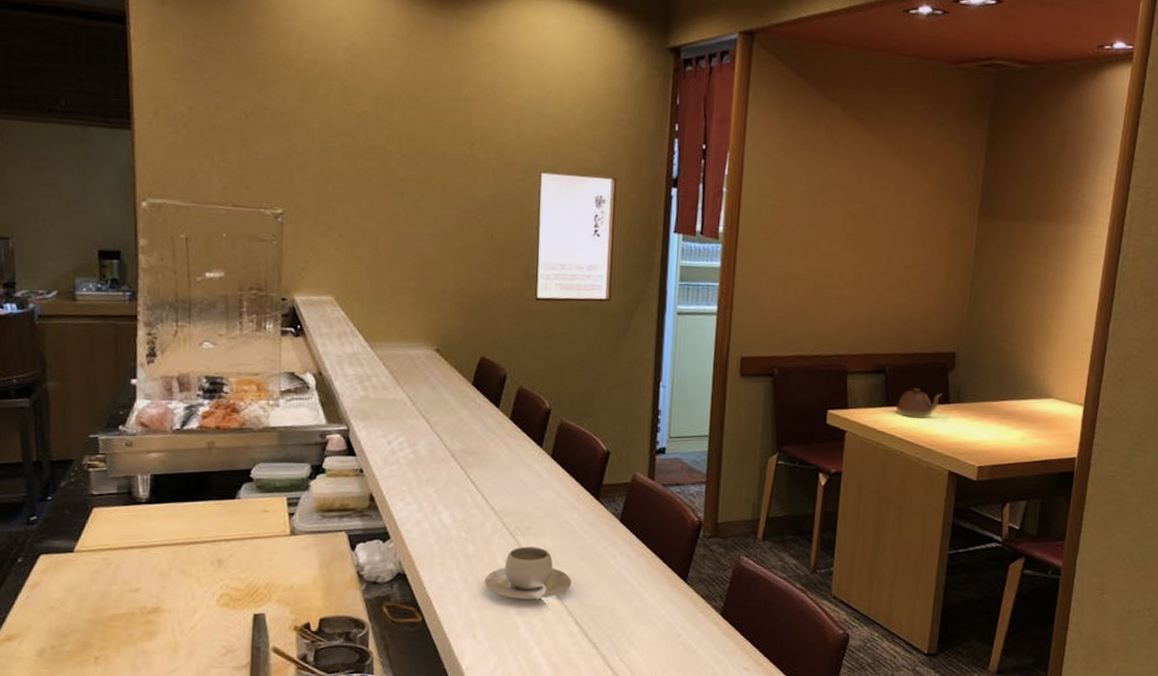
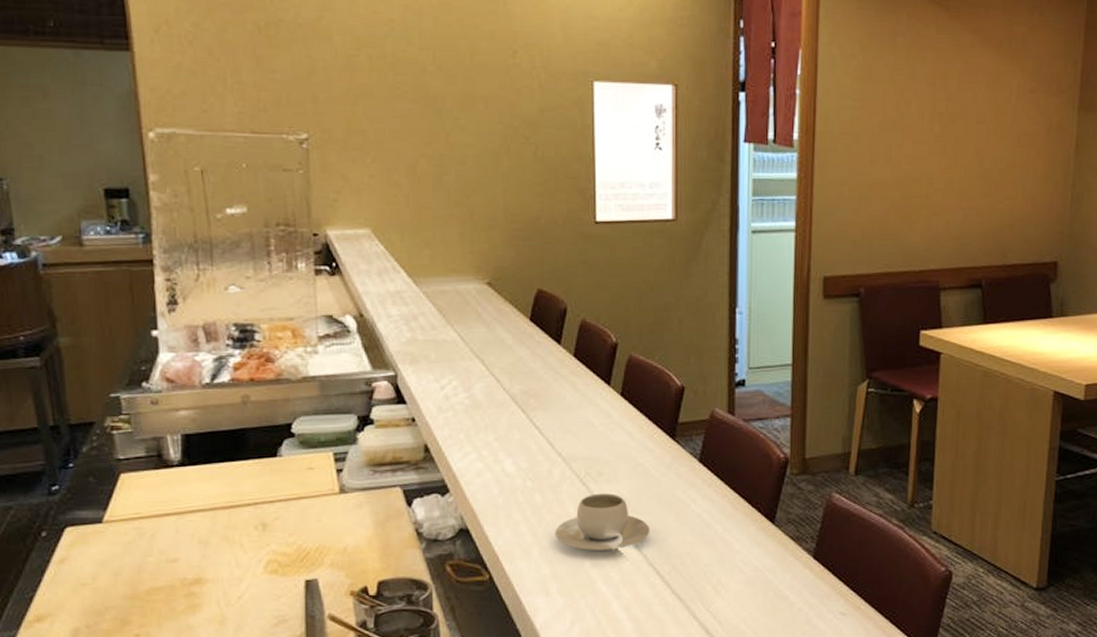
teapot: present [896,388,943,419] -> none [994,303,1045,336]

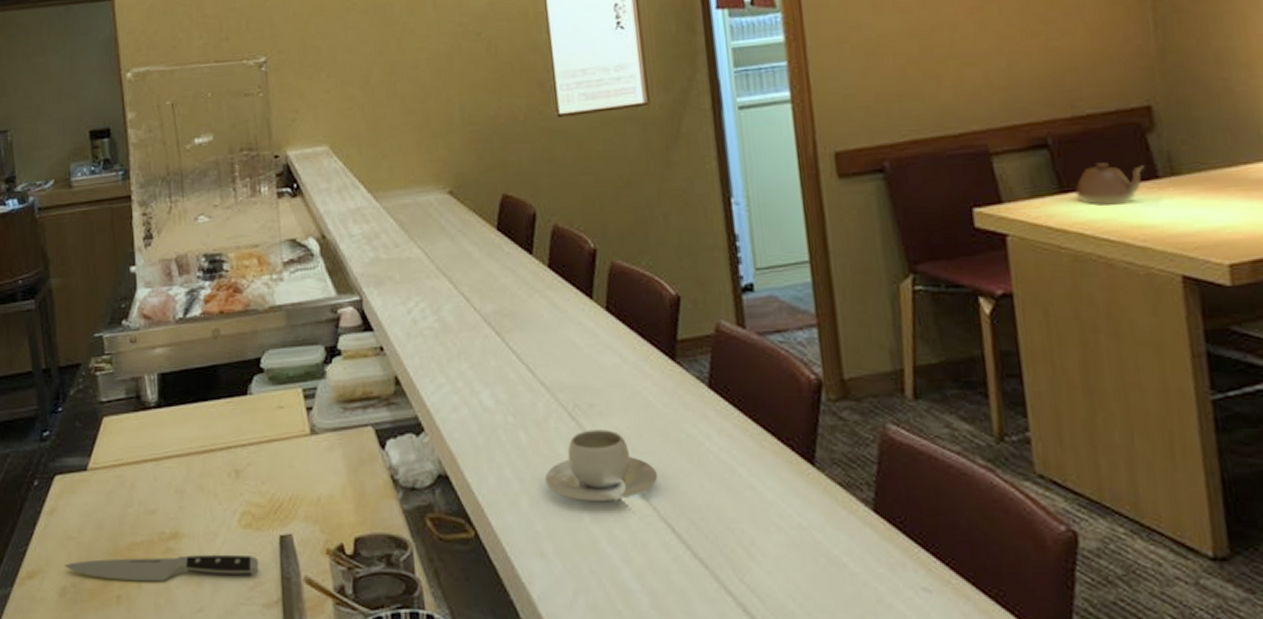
kitchen knife: none [76,597,284,621] -> present [64,555,259,581]
teapot: none [994,303,1045,336] -> present [1075,162,1145,207]

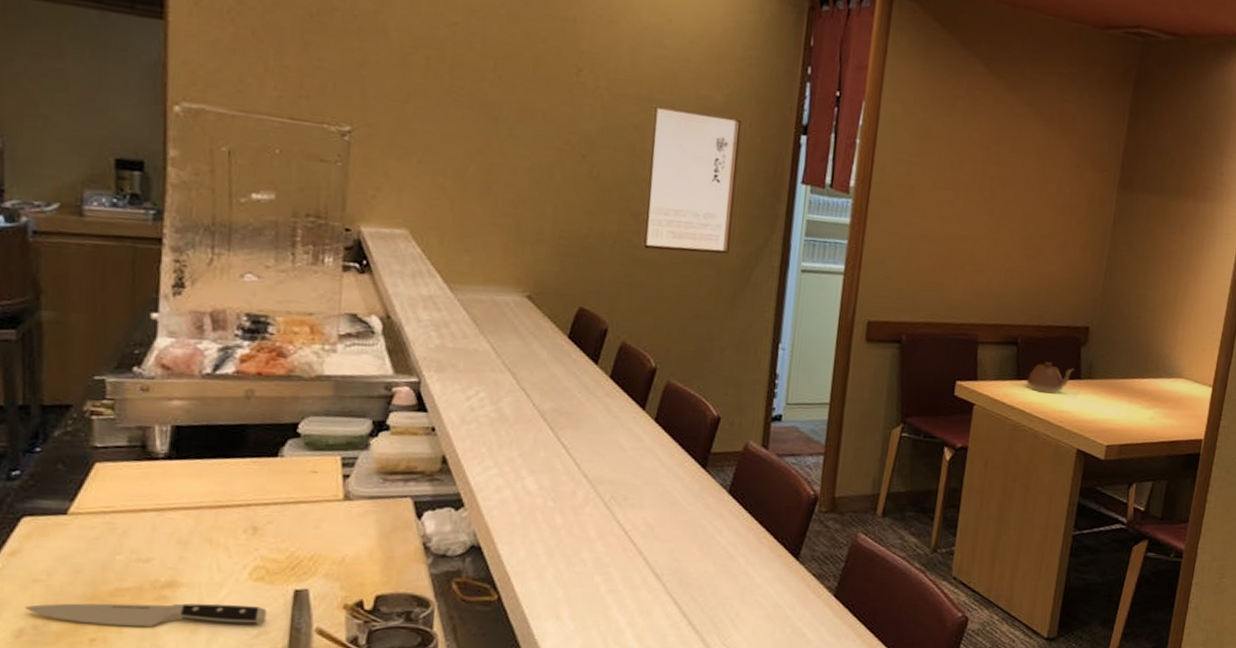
teacup: present [544,429,658,501] -> none [572,518,672,577]

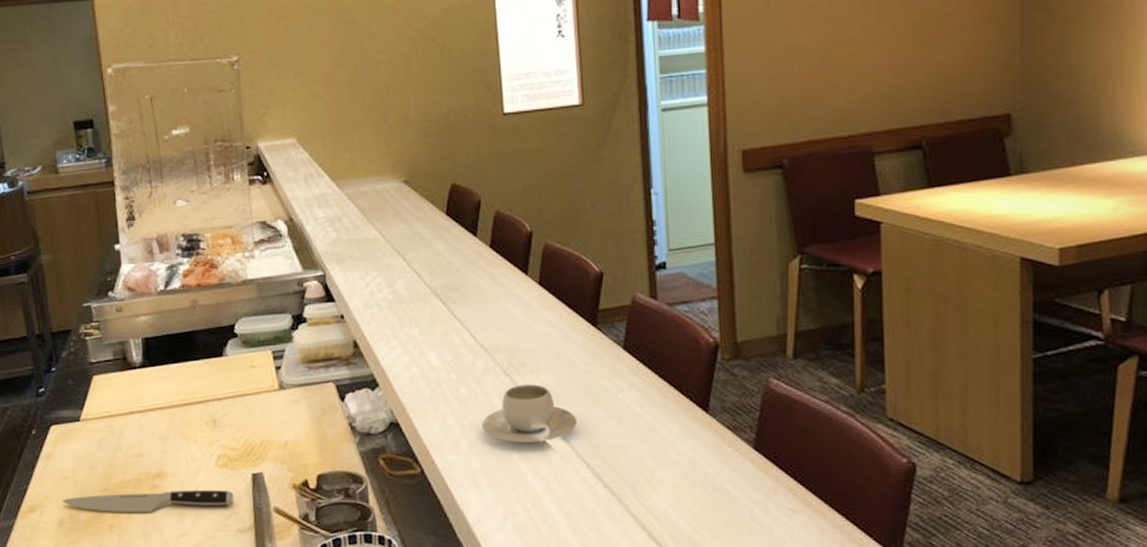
teacup: none [572,518,672,577] -> present [481,384,578,443]
teapot: present [1026,362,1074,394] -> none [941,162,1000,199]

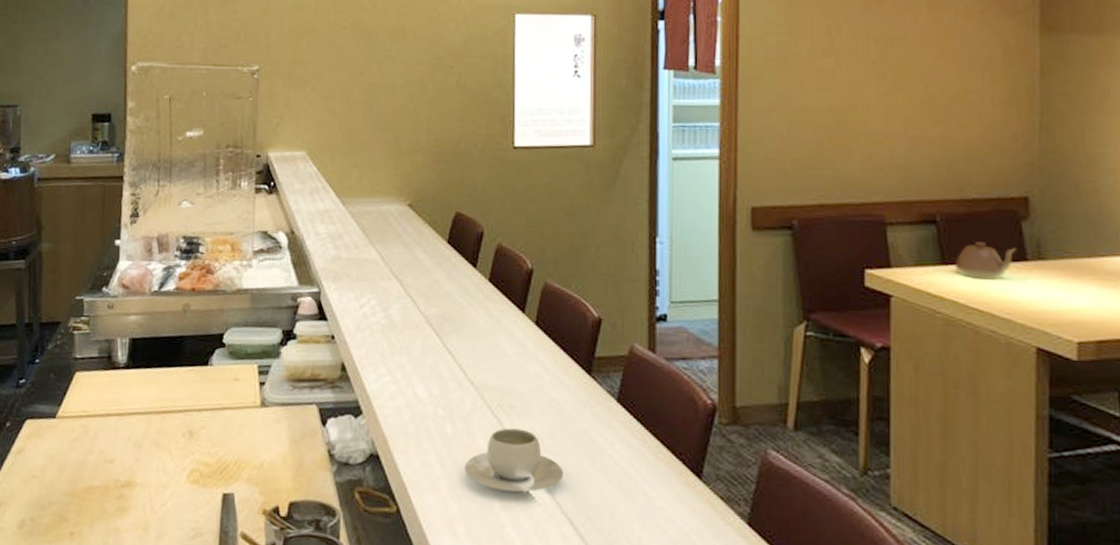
kitchen knife: present [61,490,234,512] -> none [25,498,201,527]
teapot: none [941,162,1000,199] -> present [954,242,1016,281]

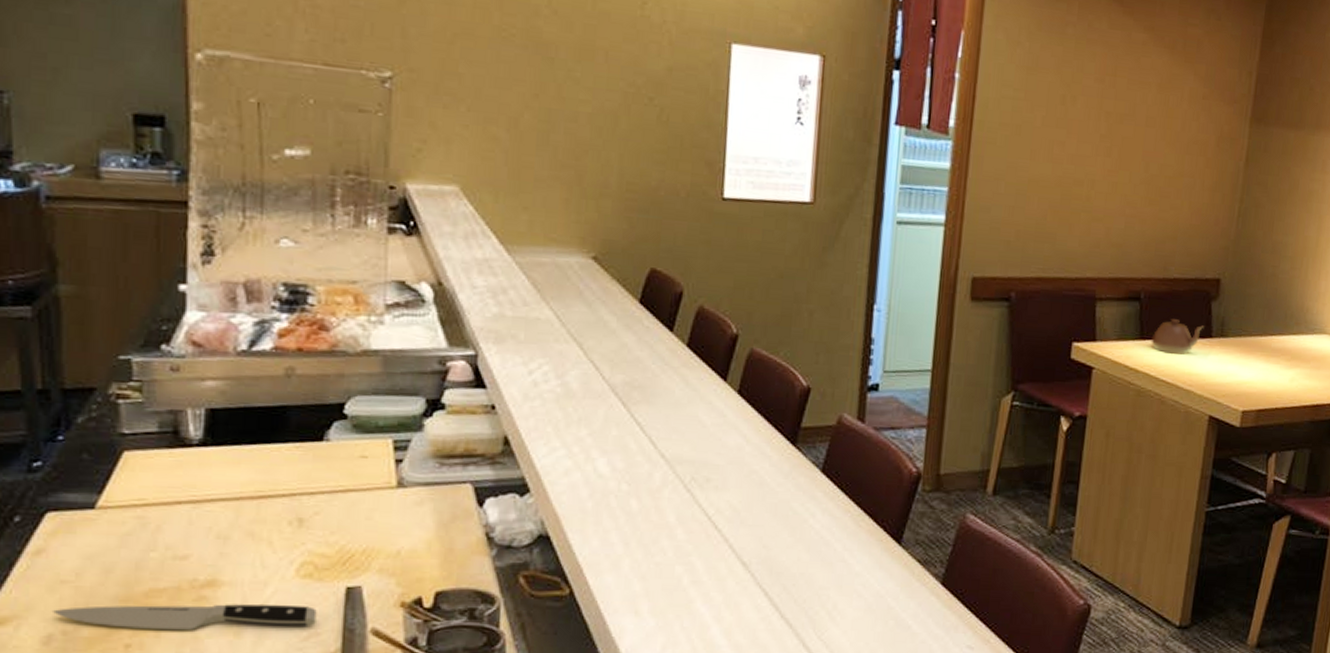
kitchen knife: none [25,498,201,527] -> present [51,604,317,630]
teacup: present [464,428,564,493] -> none [650,502,761,567]

